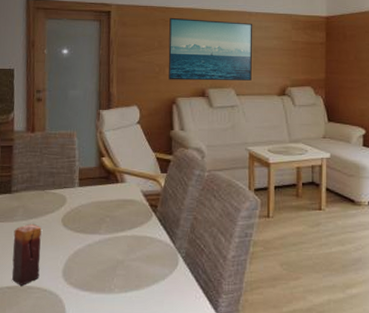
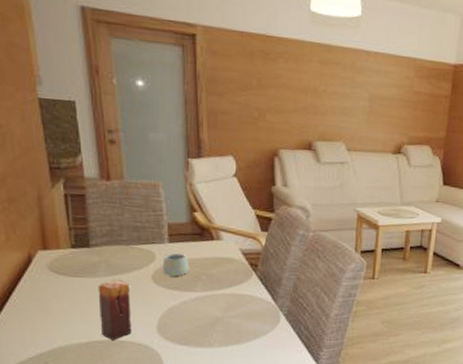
mug: none [71,196,96,220] -> present [162,253,189,277]
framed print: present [168,17,252,81] -> none [269,49,370,135]

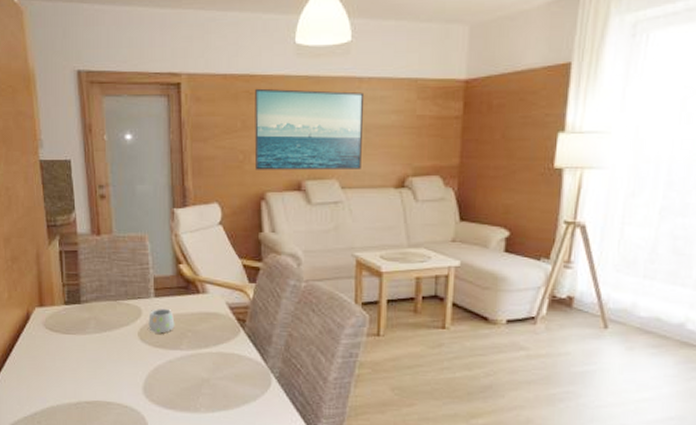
candle: present [98,279,132,340] -> none [87,336,118,401]
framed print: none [269,49,370,135] -> present [254,88,363,171]

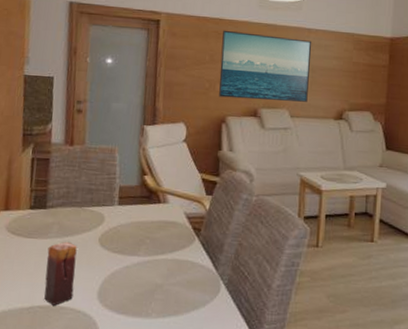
candle: none [87,336,118,401] -> present [44,241,77,306]
mug: present [148,308,175,334] -> none [109,215,135,240]

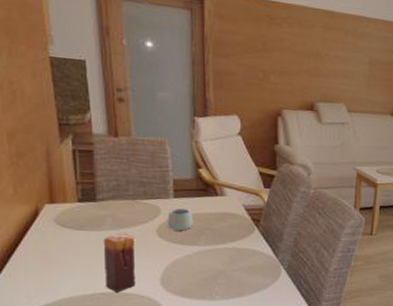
mug: none [109,215,135,240] -> present [167,208,194,231]
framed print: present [219,30,311,102] -> none [273,14,370,97]

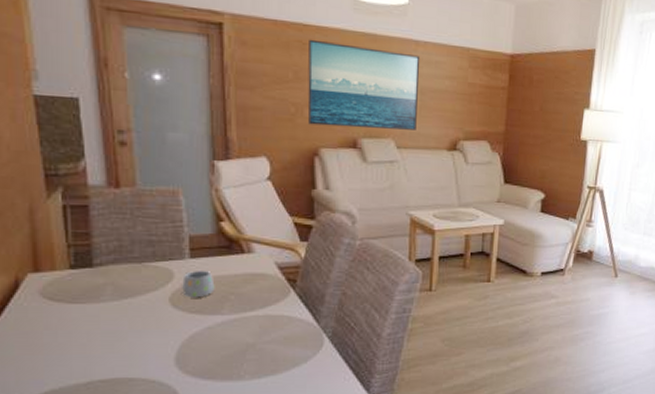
candle: present [103,233,136,292] -> none [102,304,143,378]
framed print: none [273,14,370,97] -> present [307,39,419,130]

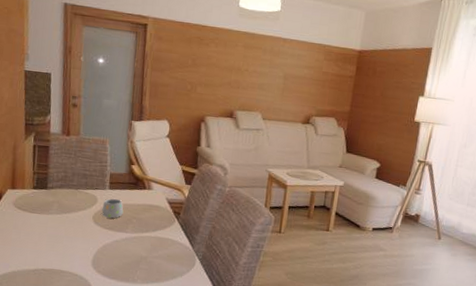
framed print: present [307,39,419,130] -> none [199,36,286,107]

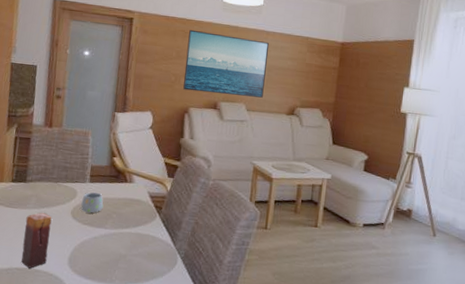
candle: none [47,217,74,269] -> present [21,212,52,268]
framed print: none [199,36,286,107] -> present [183,29,269,98]

